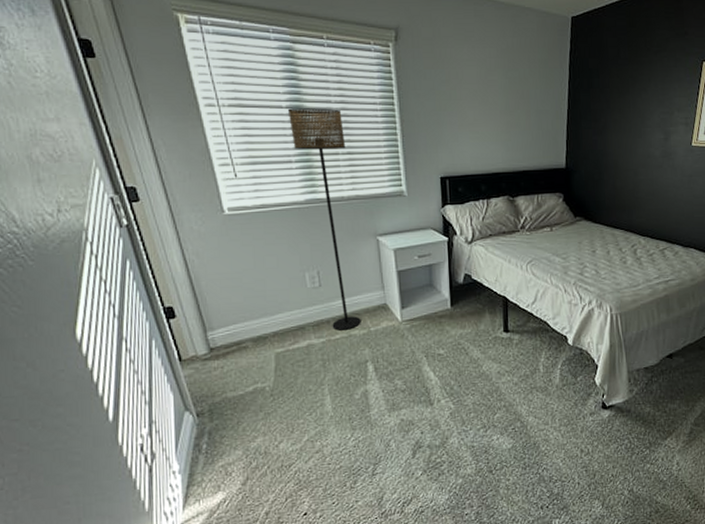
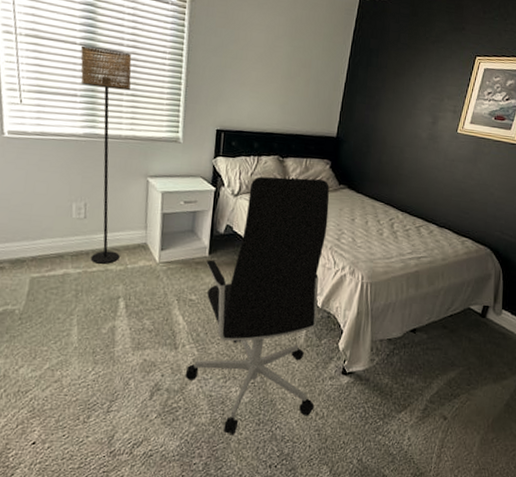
office chair: none [444,213,579,482] -> present [185,176,330,435]

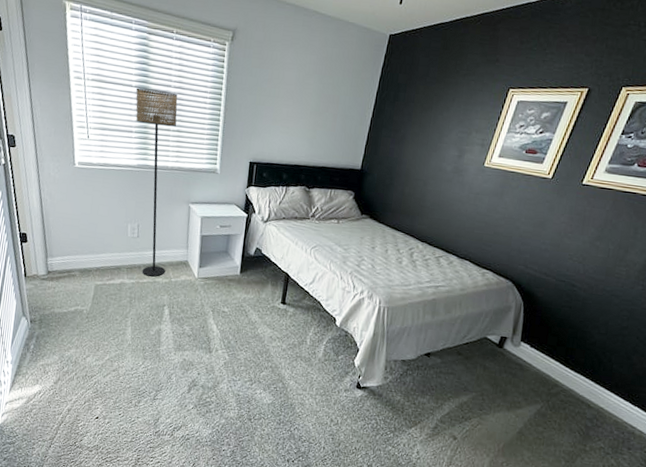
office chair: present [185,176,330,435] -> none [217,205,352,431]

